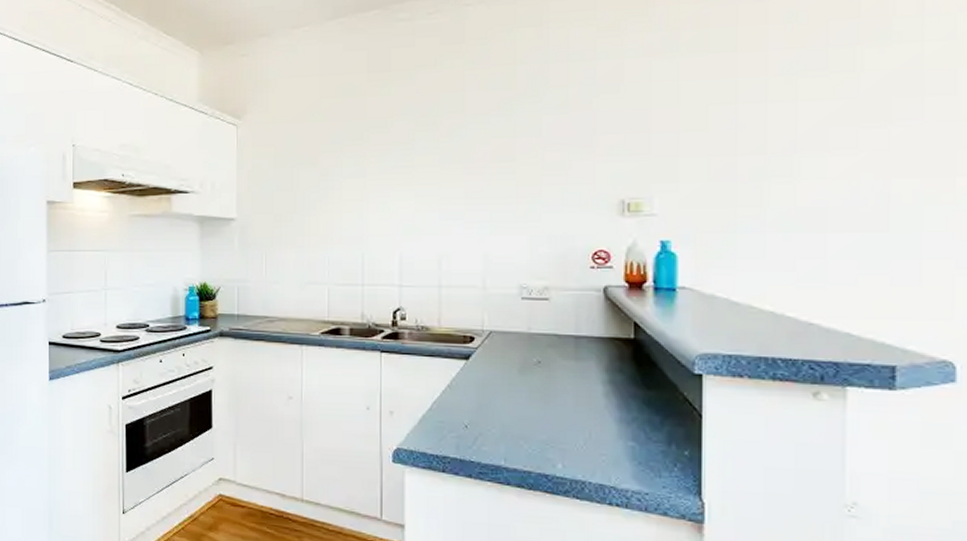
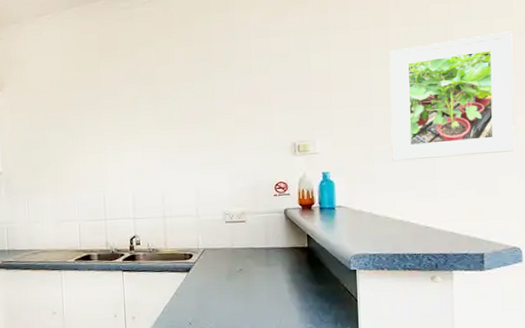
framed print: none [763,59,955,232] -> present [389,31,515,162]

